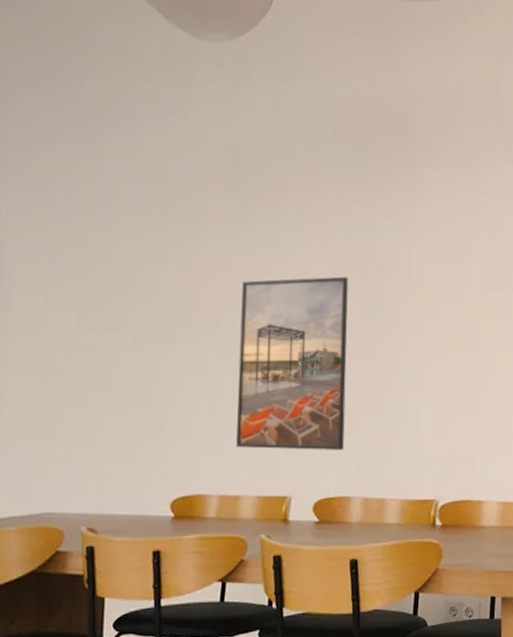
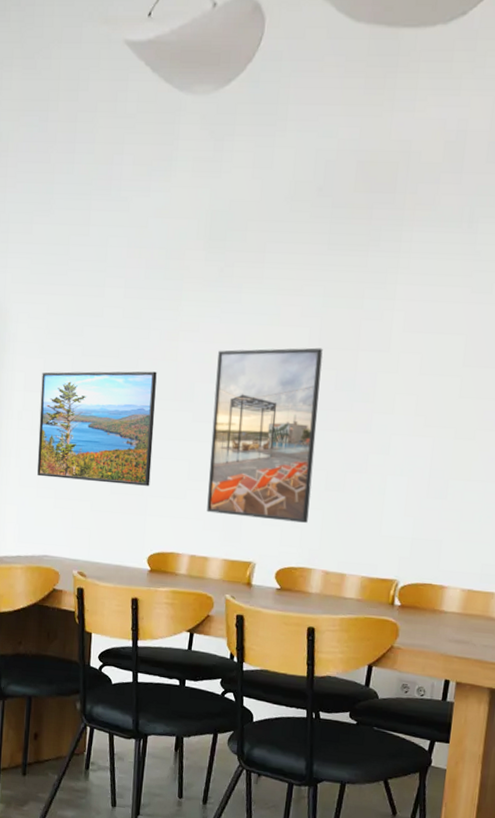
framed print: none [37,304,177,425] -> present [37,371,157,486]

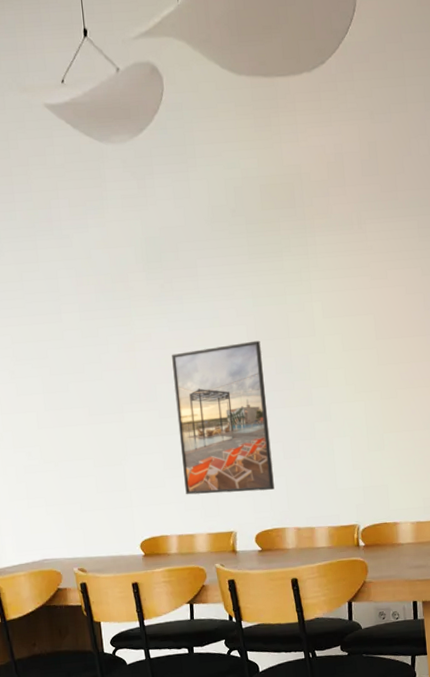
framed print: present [37,371,157,486] -> none [16,380,131,489]

